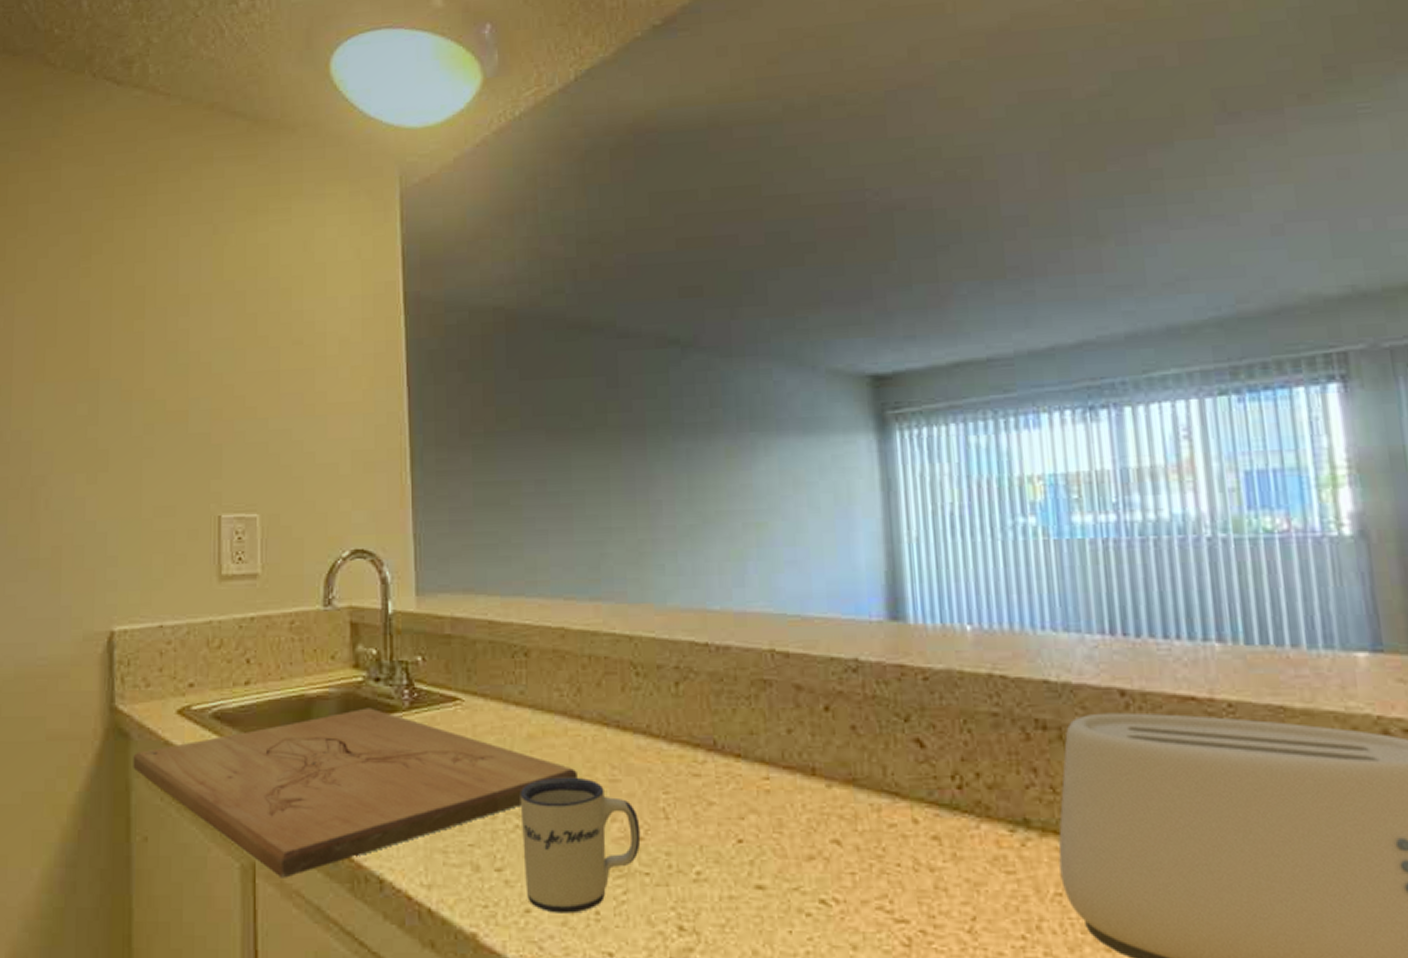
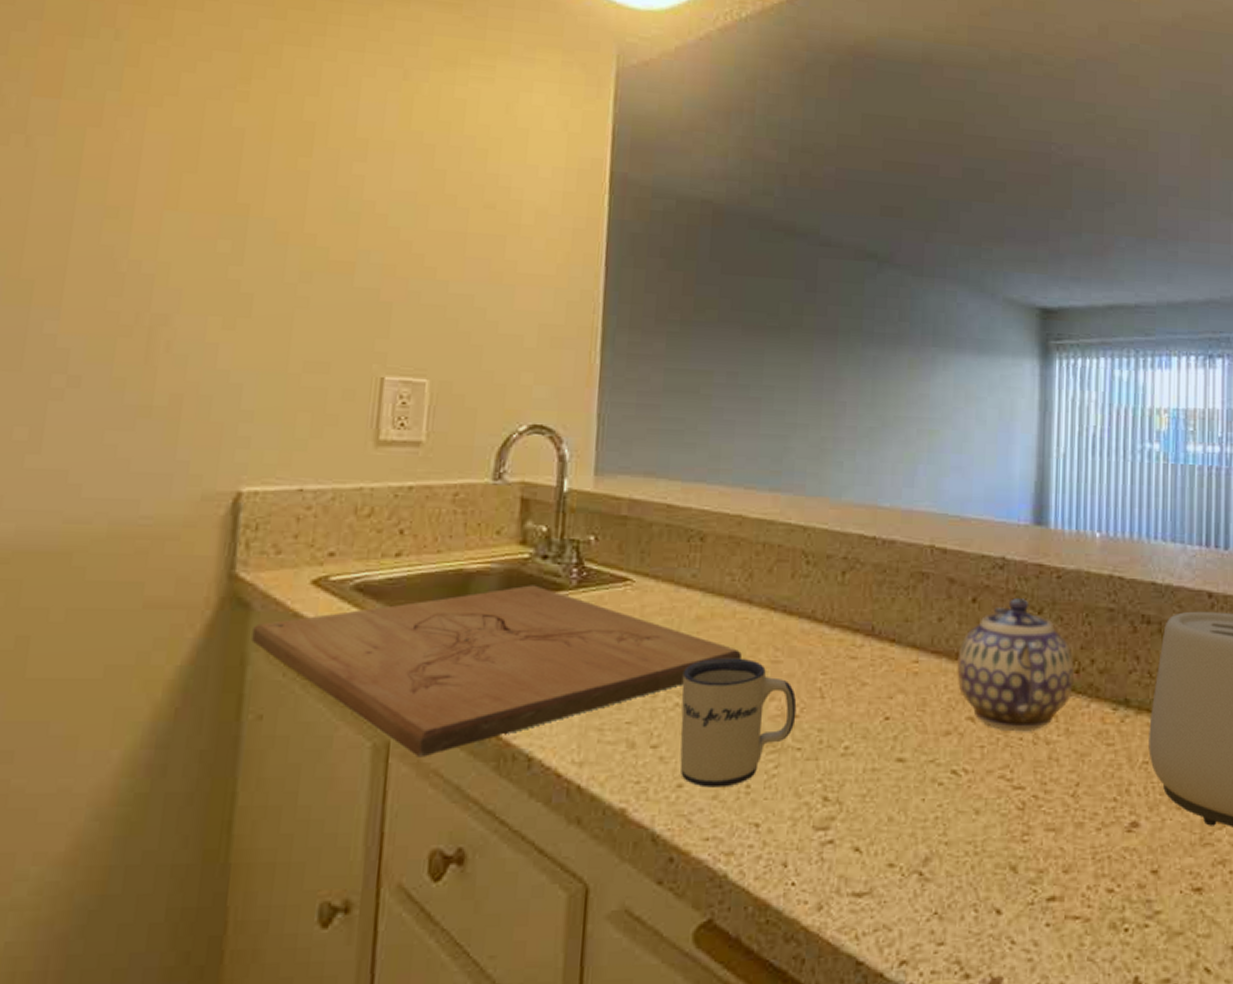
teapot: none [813,705,957,857] -> present [957,598,1074,732]

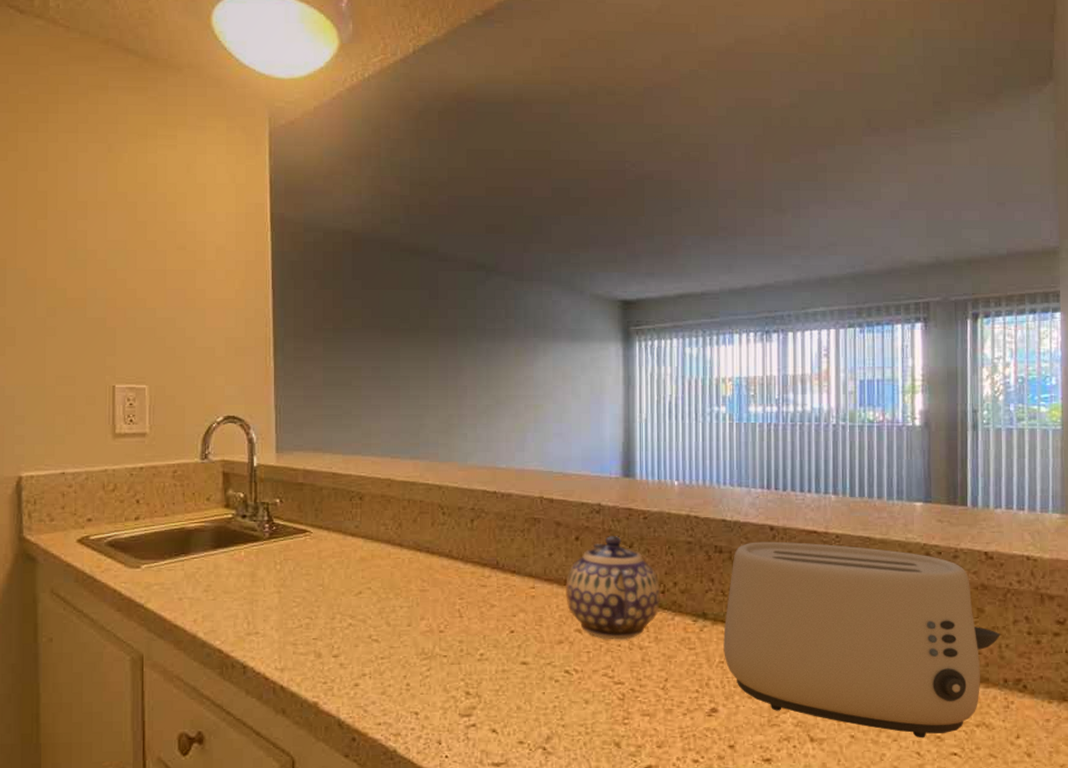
cutting board: present [251,585,742,757] -> none [39,538,397,667]
mug: present [680,657,797,788] -> none [353,588,442,686]

